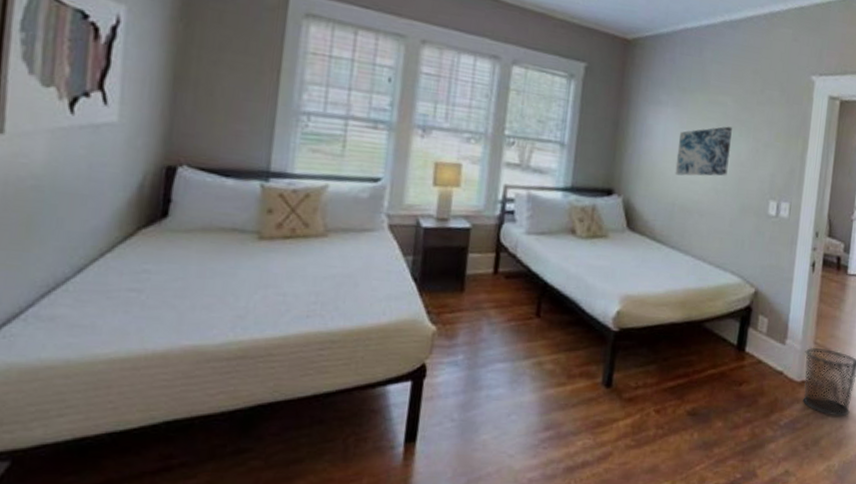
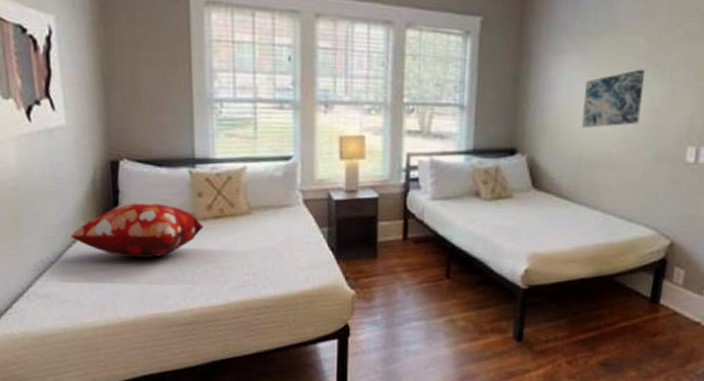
decorative pillow: none [99,215,269,280] -> present [71,203,204,259]

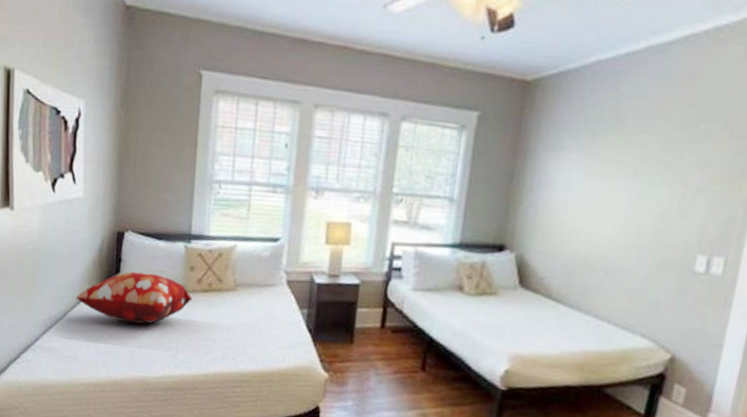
wall art: present [581,69,645,128] -> none [577,170,653,229]

